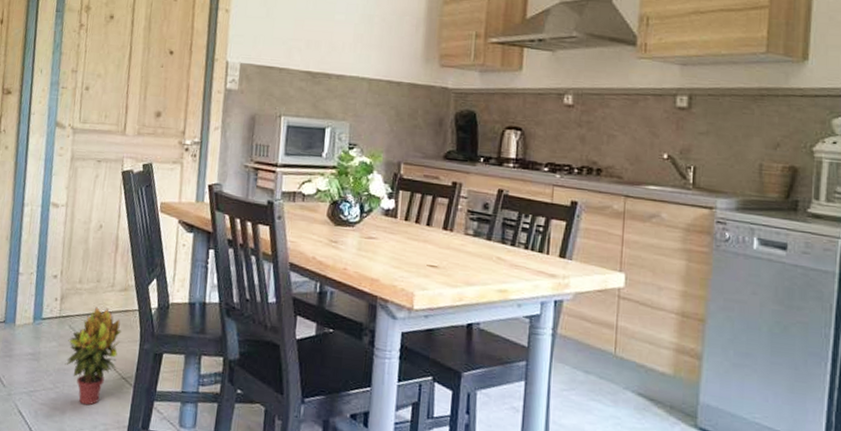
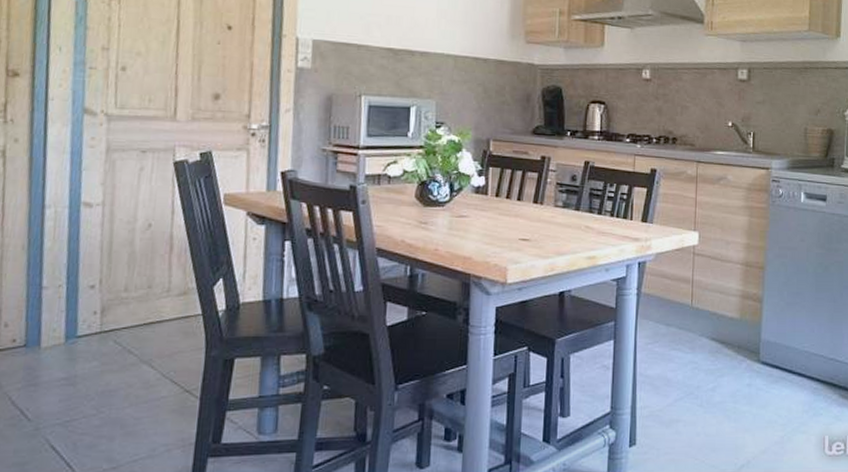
potted plant: present [65,307,122,406] -> none [110,316,182,427]

